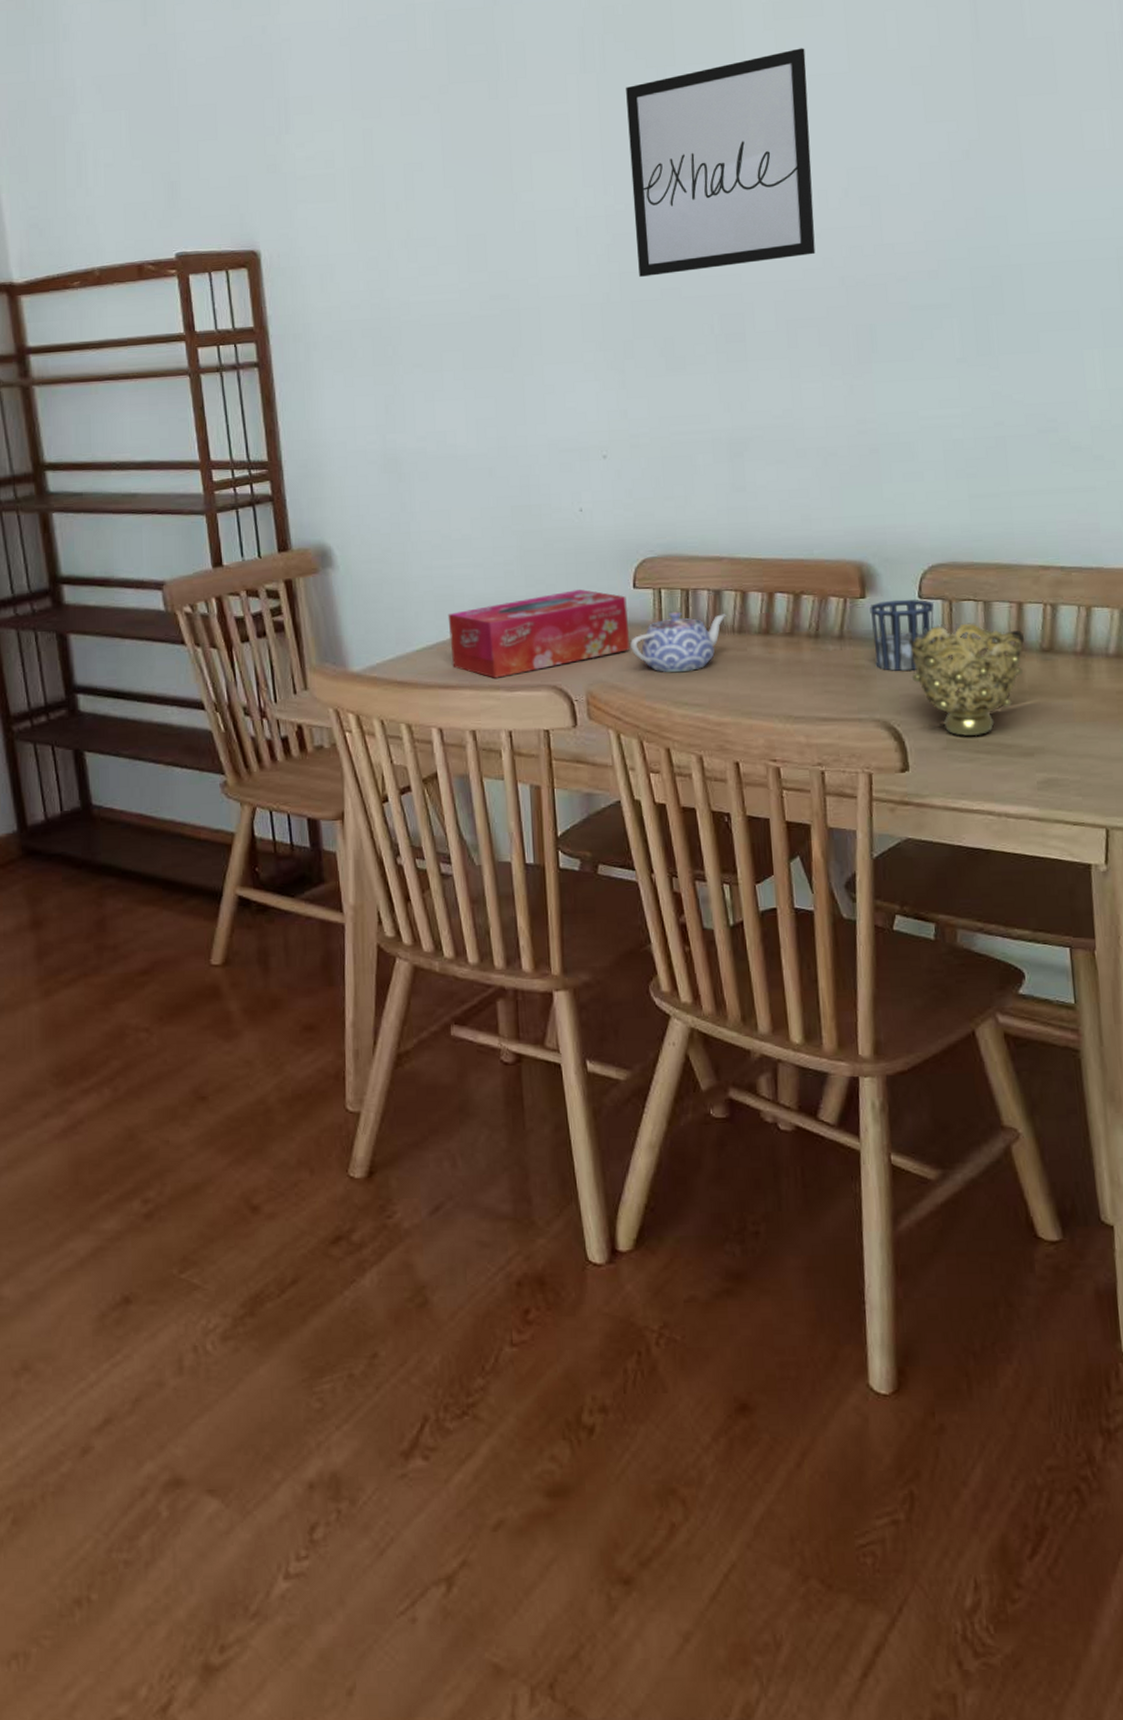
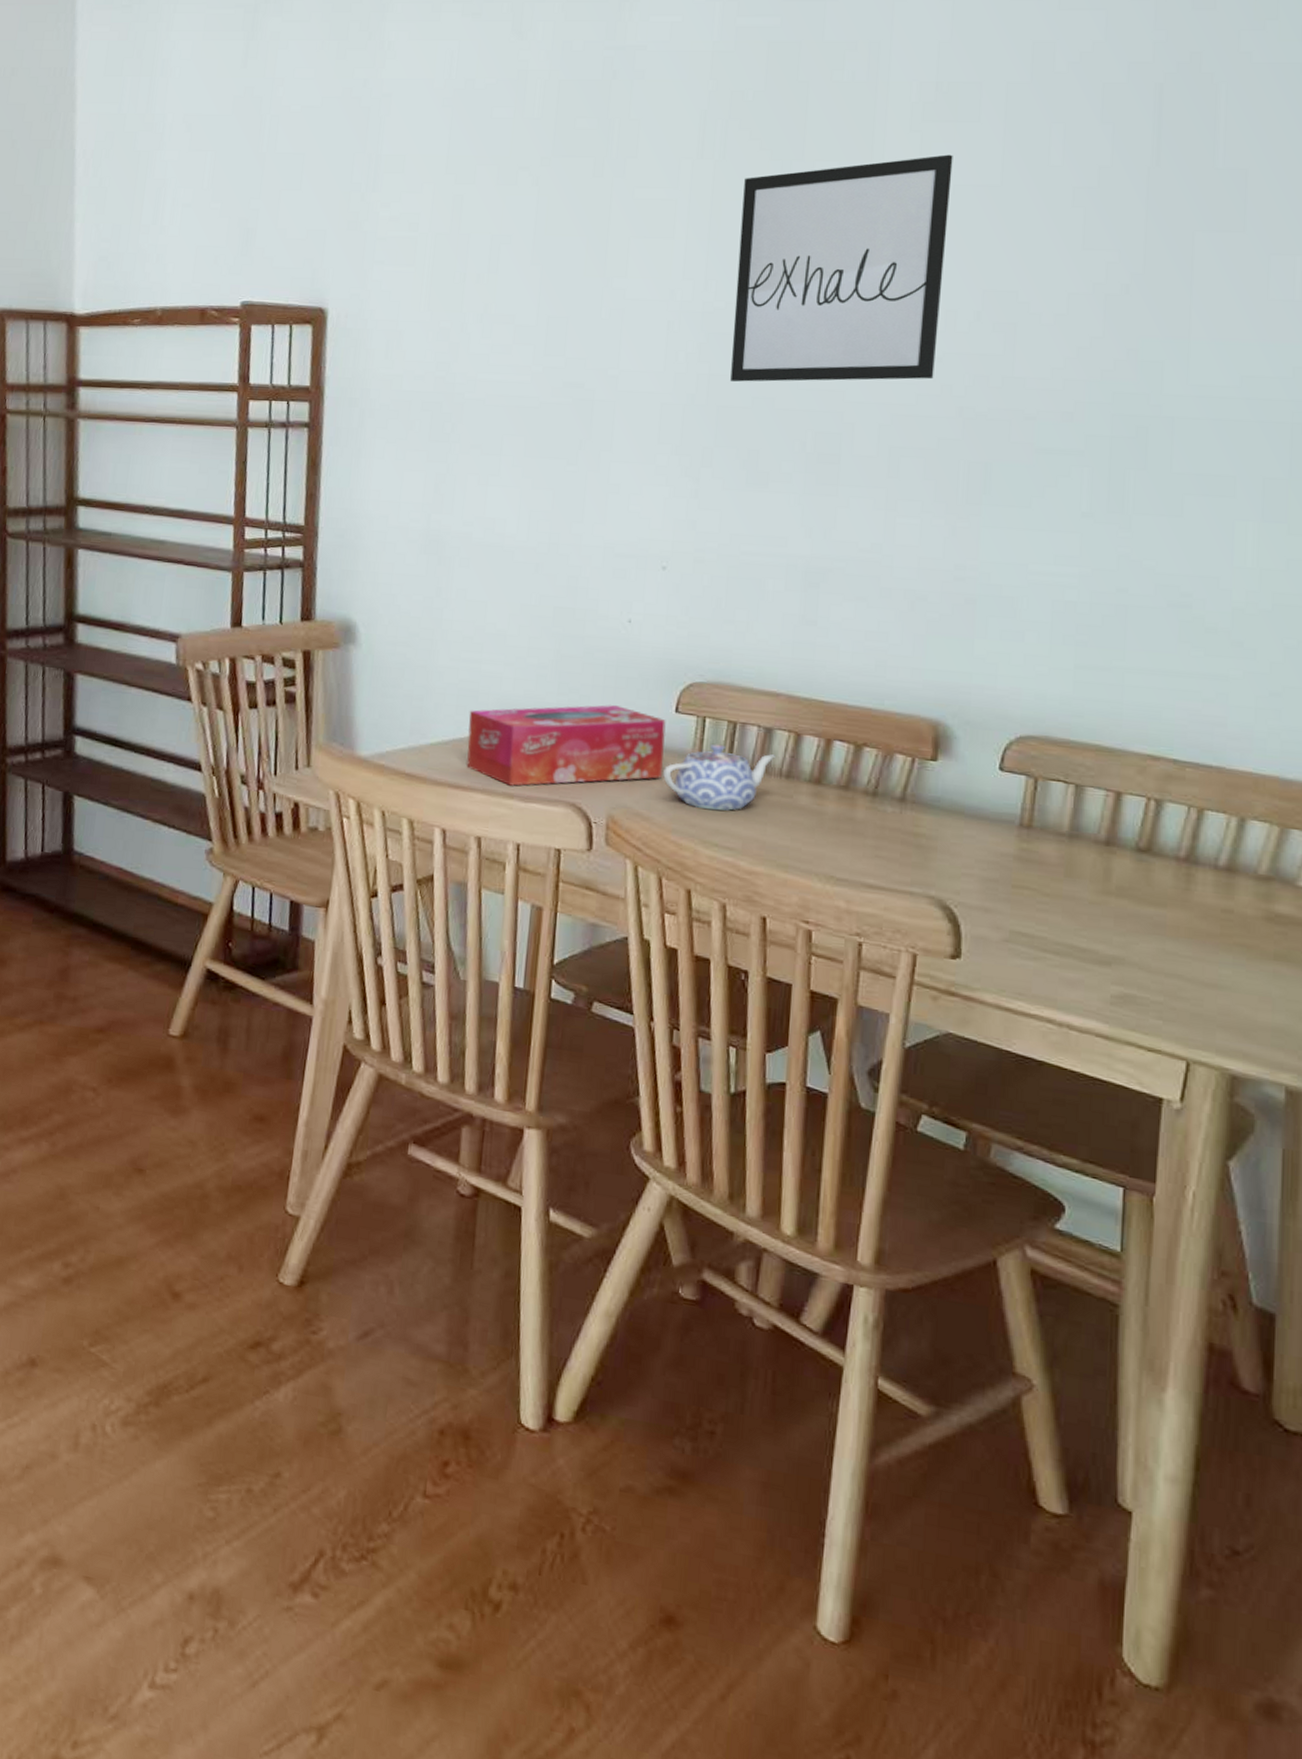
cup: present [869,598,934,672] -> none [938,767,1016,849]
decorative bowl: present [908,623,1025,737] -> none [978,803,1119,933]

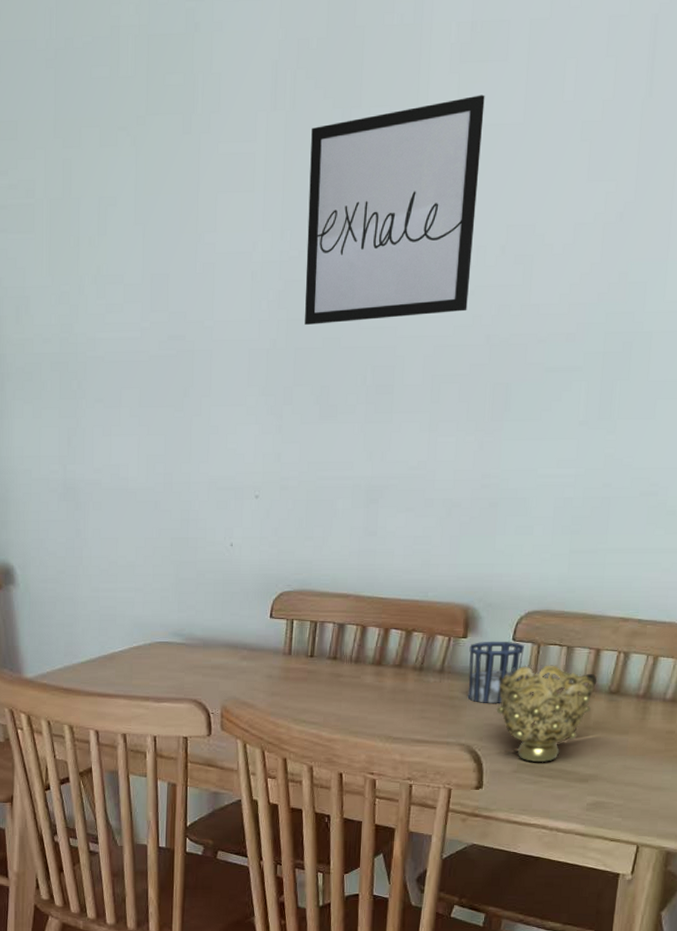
tissue box: present [467,705,666,786] -> none [110,617,264,690]
teapot: present [663,743,775,811] -> none [262,640,347,694]
cup: none [938,767,1016,849] -> present [467,641,524,704]
decorative bowl: none [978,803,1119,933] -> present [496,665,597,763]

